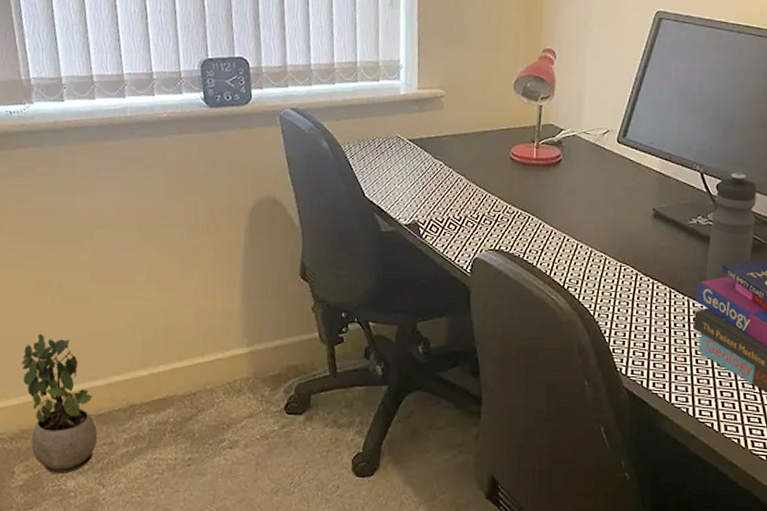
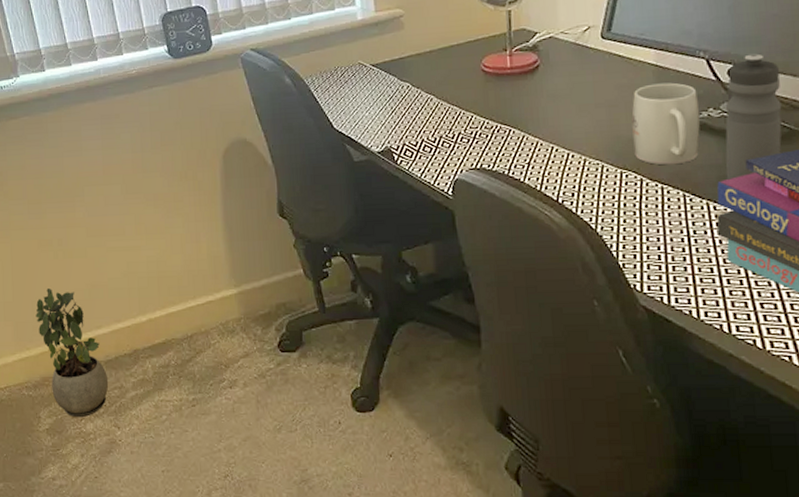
mug: none [633,189,691,264] -> present [631,82,701,165]

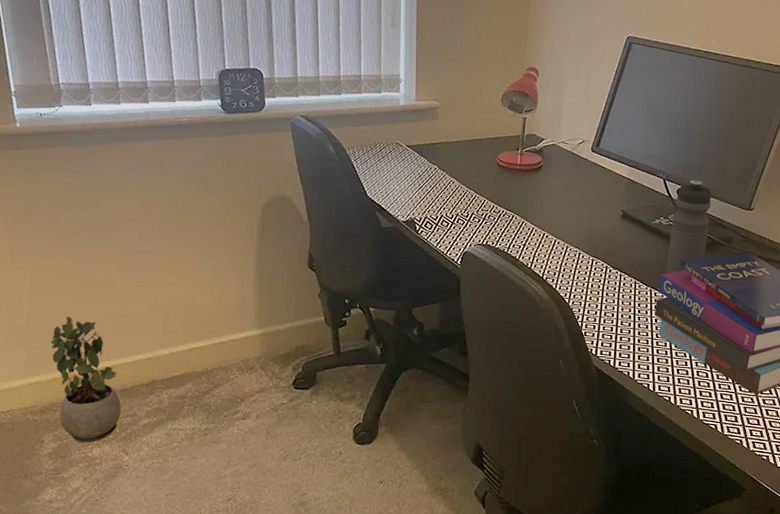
mug: present [631,82,701,165] -> none [604,193,655,258]

